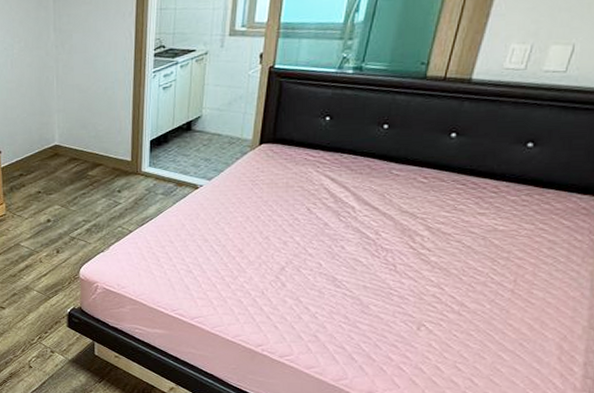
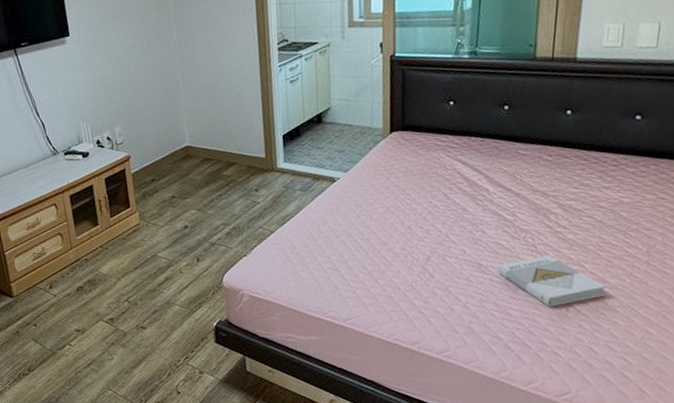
book: none [351,274,463,324] -> present [497,254,606,307]

